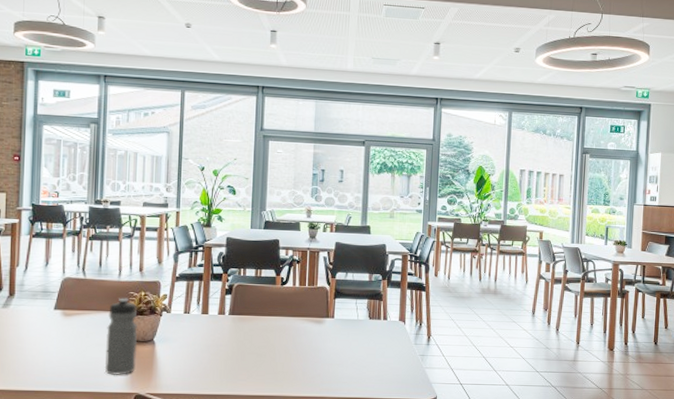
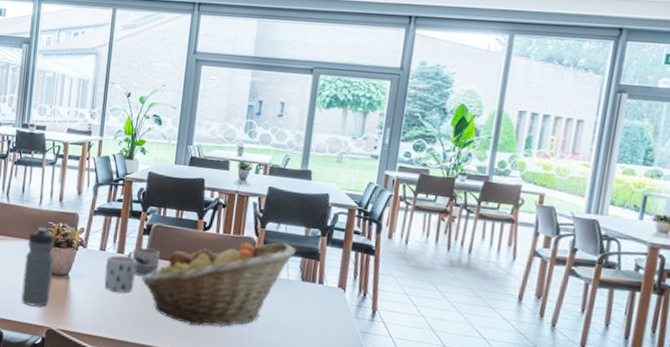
mug: none [190,316,221,350] -> present [104,255,137,293]
mug: none [212,306,243,333] -> present [127,247,160,278]
fruit basket: none [227,288,363,371] -> present [142,241,296,327]

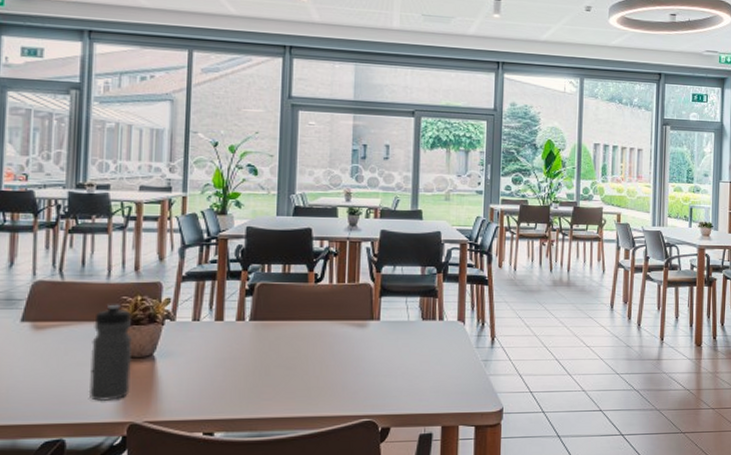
mug: present [104,255,137,293] -> none [201,322,241,365]
mug: present [127,247,160,278] -> none [228,310,268,343]
fruit basket: present [142,241,296,327] -> none [248,284,414,387]

